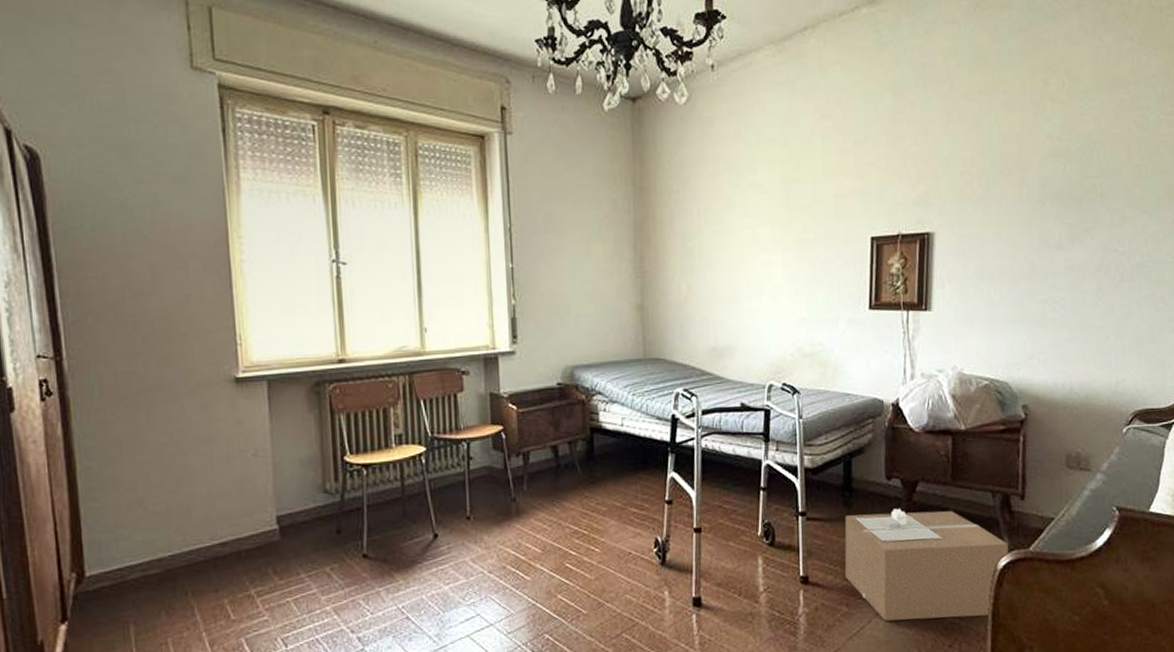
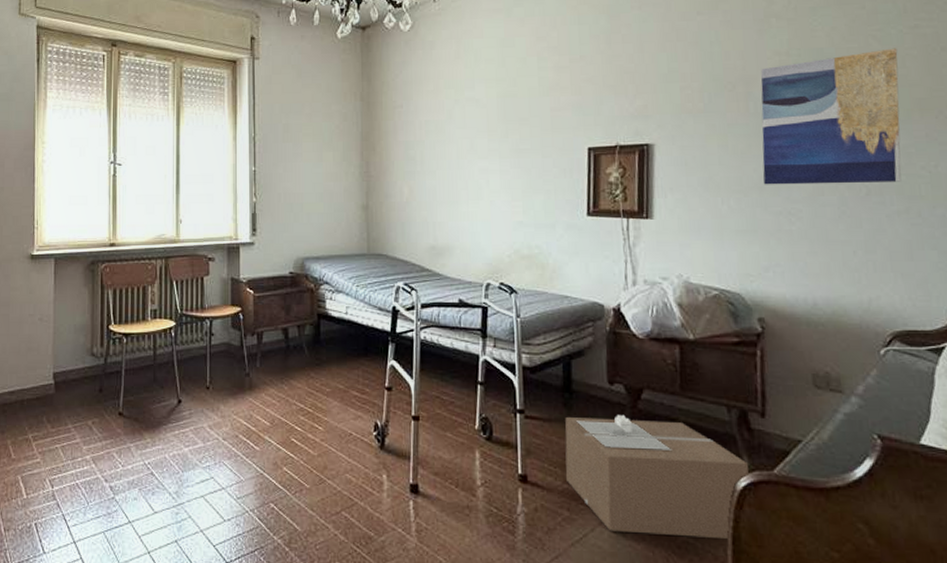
wall art: none [1032,134,1154,273] -> present [761,48,902,185]

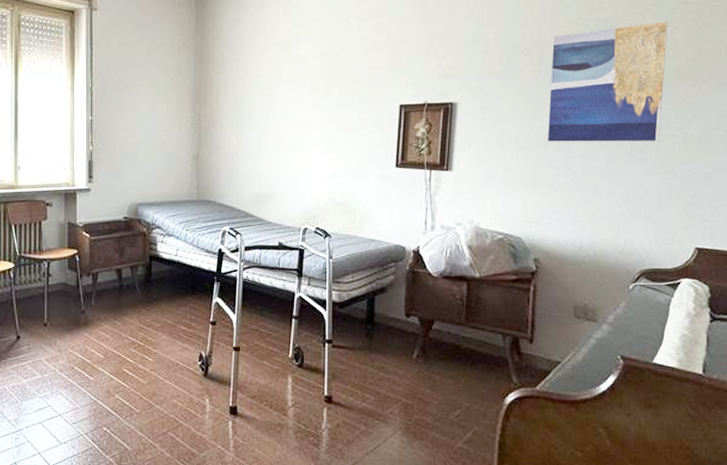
cardboard box: present [565,417,749,540] -> none [364,346,516,445]
tissue box: present [576,414,672,450] -> none [376,342,455,372]

